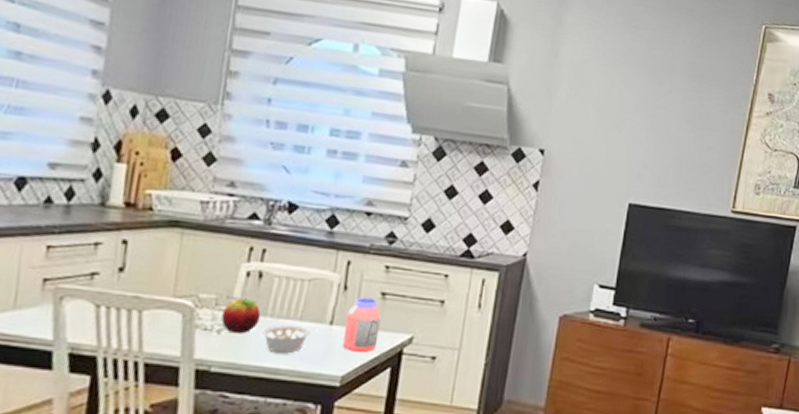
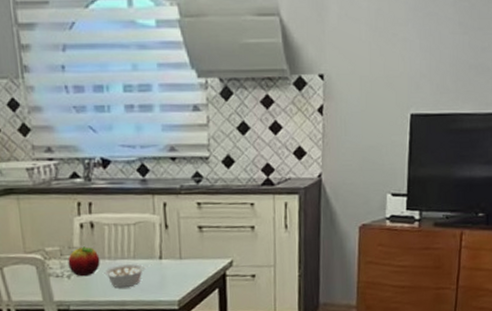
jar: present [342,297,381,352] -> none [172,232,203,279]

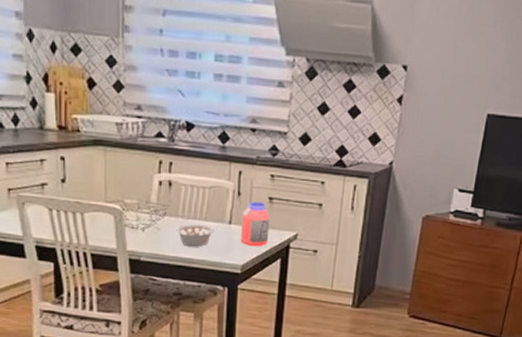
fruit: present [68,246,100,277] -> none [144,203,174,231]
jar: none [172,232,203,279] -> present [240,201,270,246]

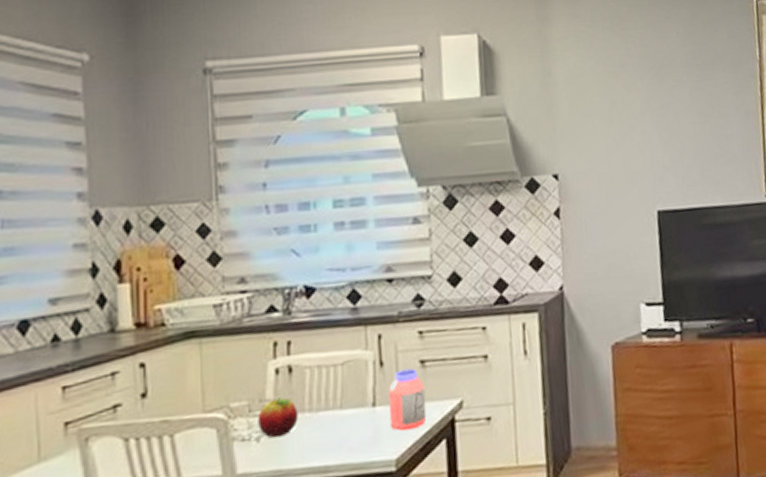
fruit: none [144,203,174,231] -> present [258,397,298,438]
legume: present [176,224,223,247] -> none [302,414,365,450]

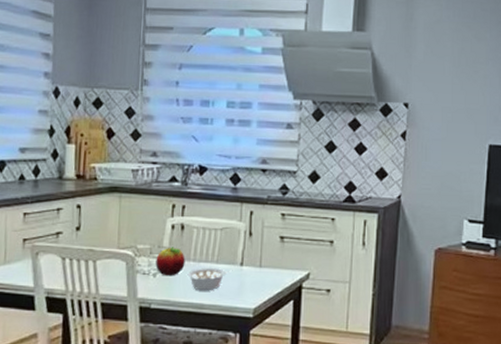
legume: none [302,414,365,450] -> present [187,267,234,291]
jar: present [388,368,427,430] -> none [252,241,282,287]

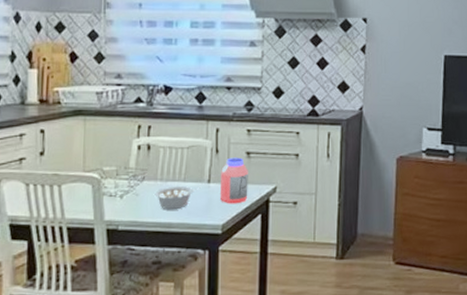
fruit: present [155,247,185,276] -> none [122,167,152,197]
jar: none [252,241,282,287] -> present [219,157,248,203]

